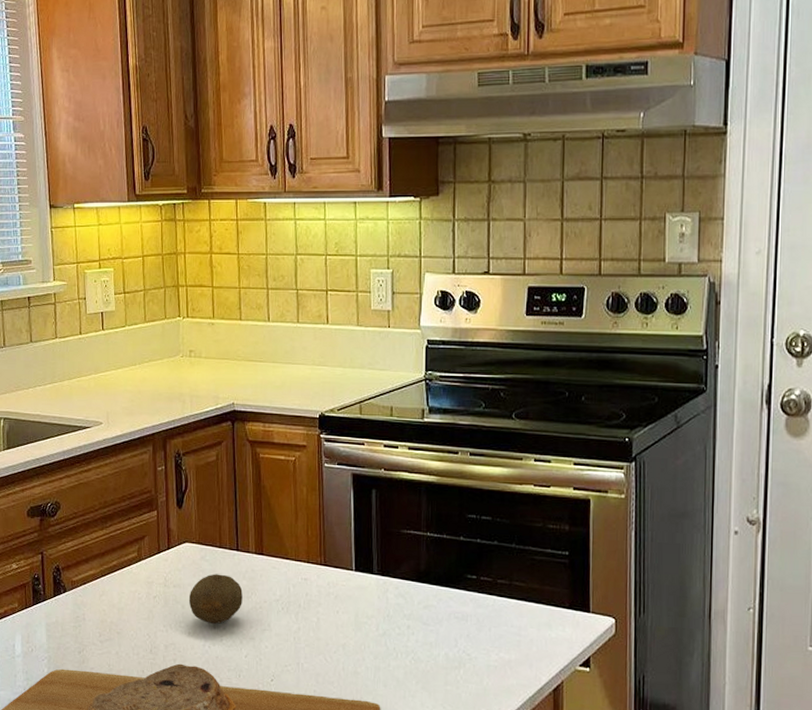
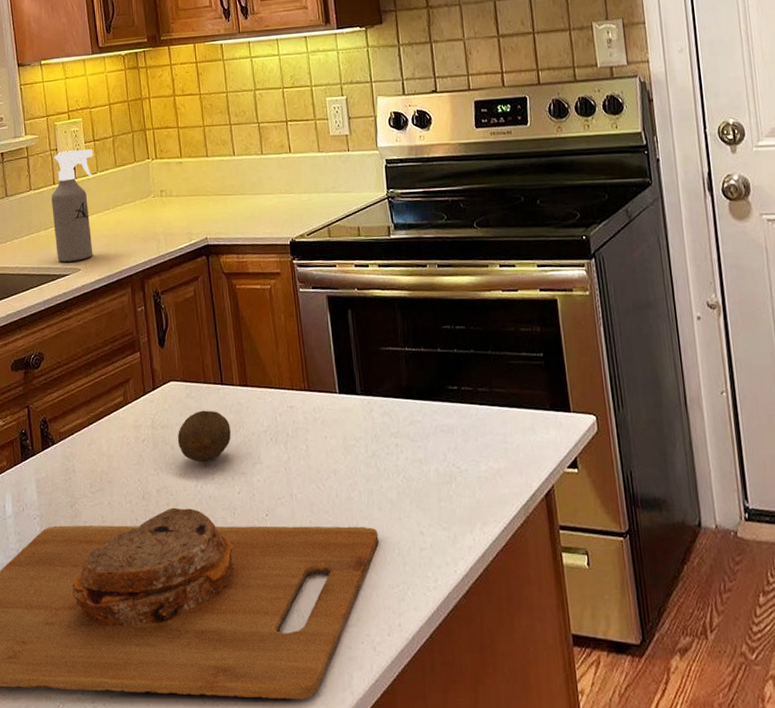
spray bottle: none [77,301,123,414] -> present [51,149,94,262]

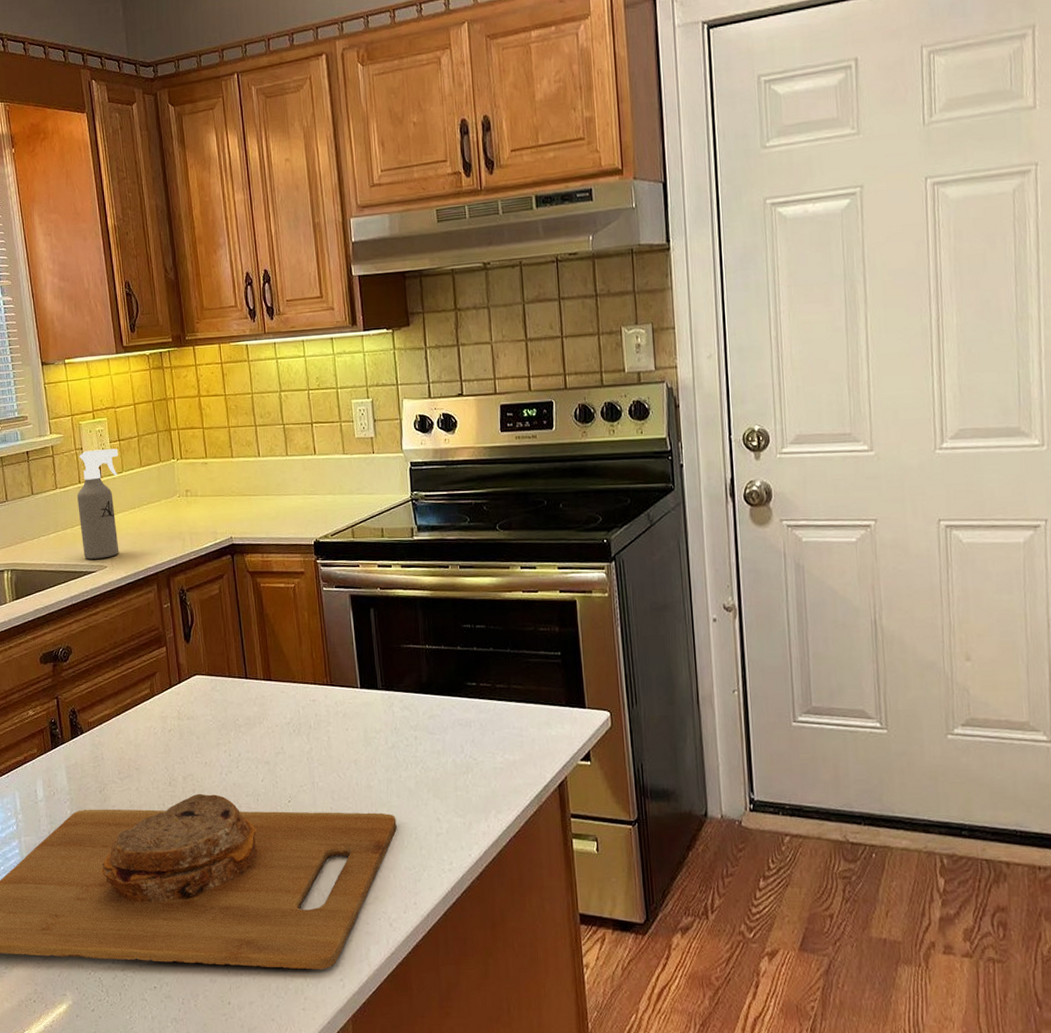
fruit: present [177,410,231,462] -> none [202,703,255,751]

